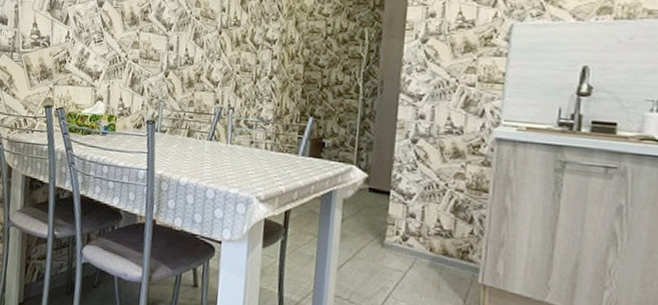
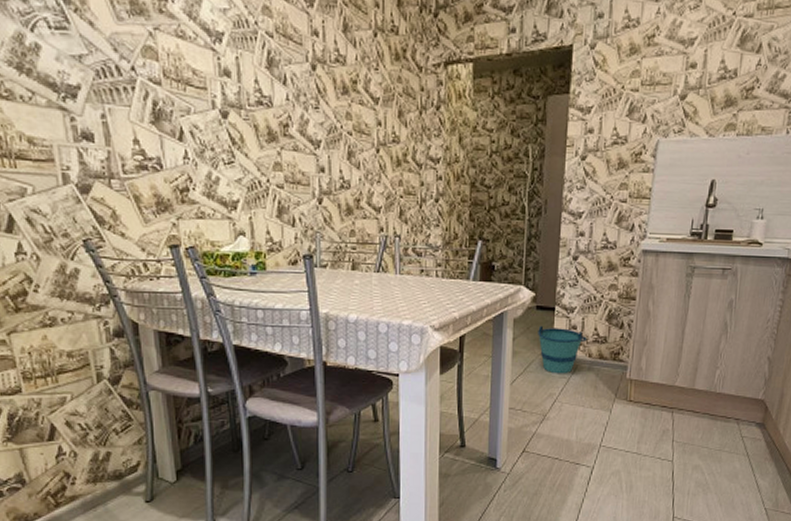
bucket: none [370,209,429,267] -> present [538,325,588,374]

